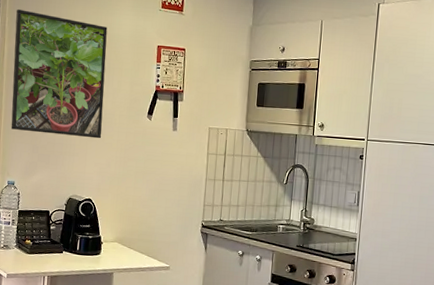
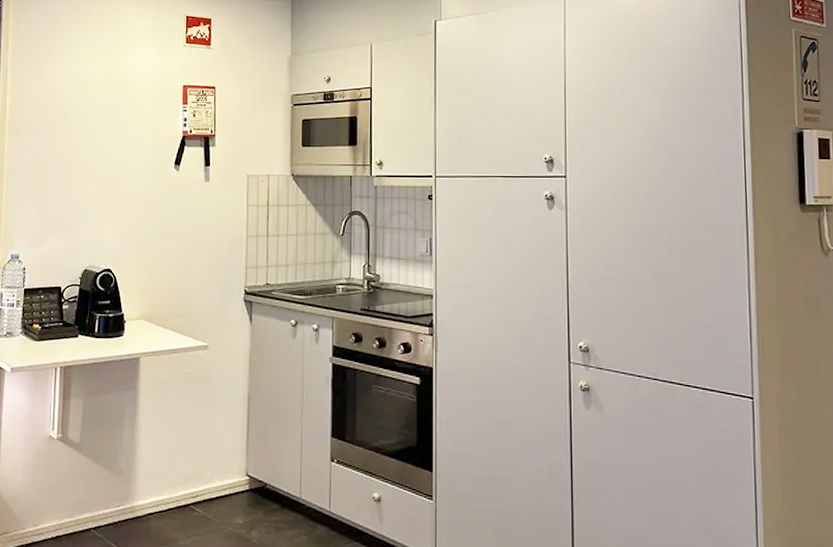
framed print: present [11,8,108,139] -> none [14,55,125,197]

